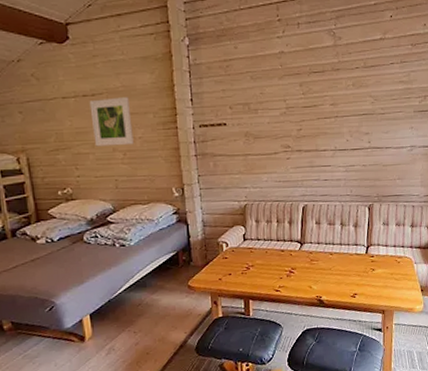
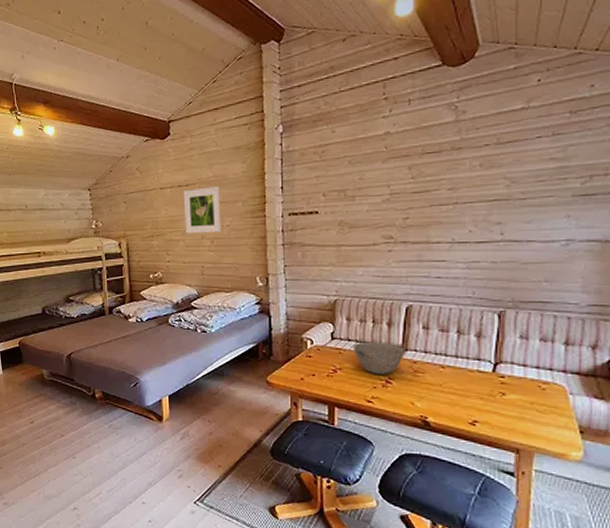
bowl: none [262,238,303,267] -> present [353,341,404,374]

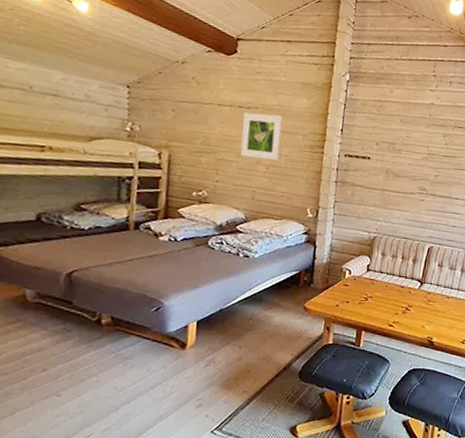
bowl: present [353,341,404,374] -> none [383,274,423,303]

